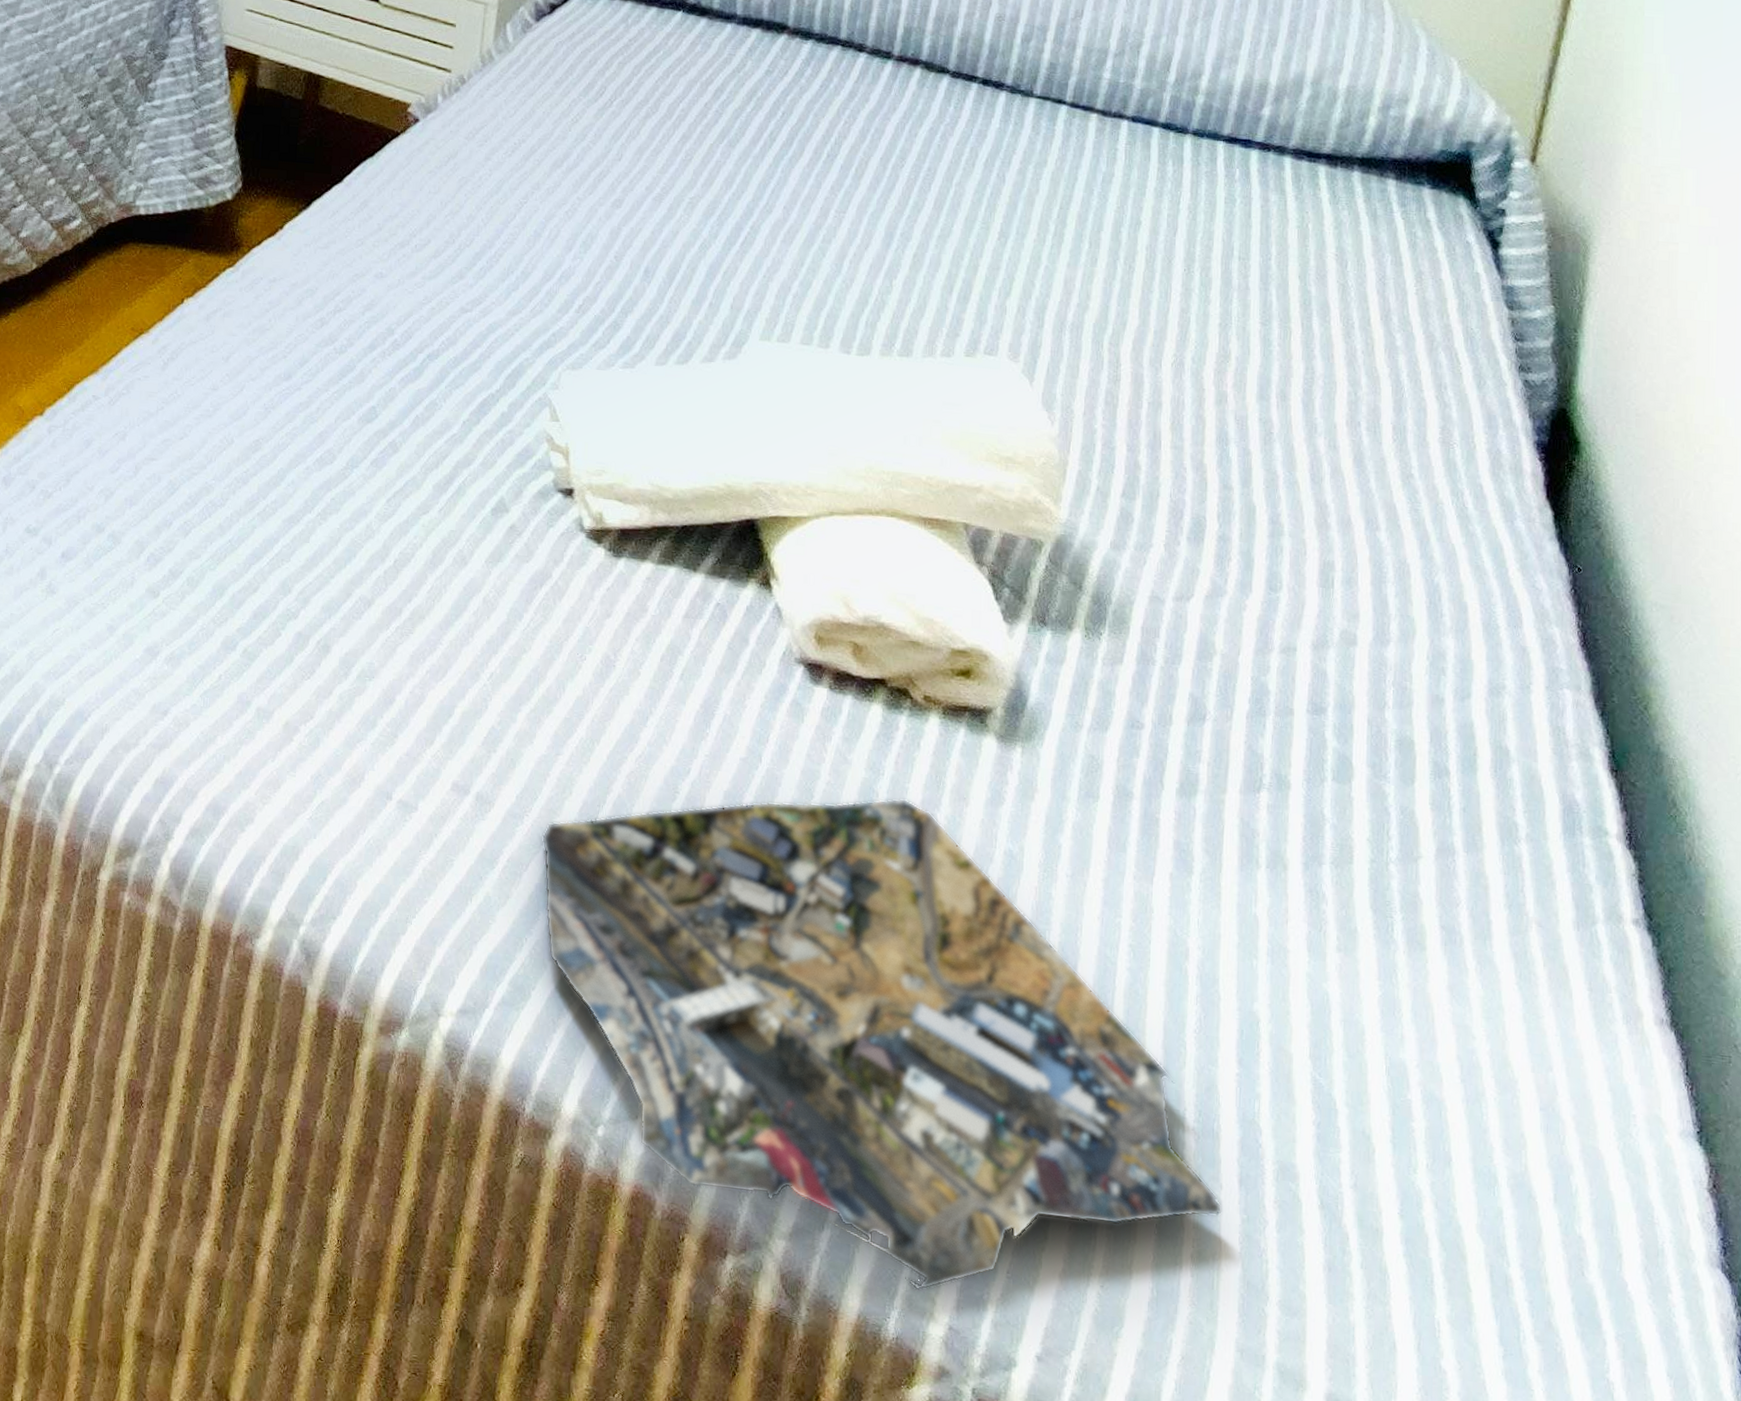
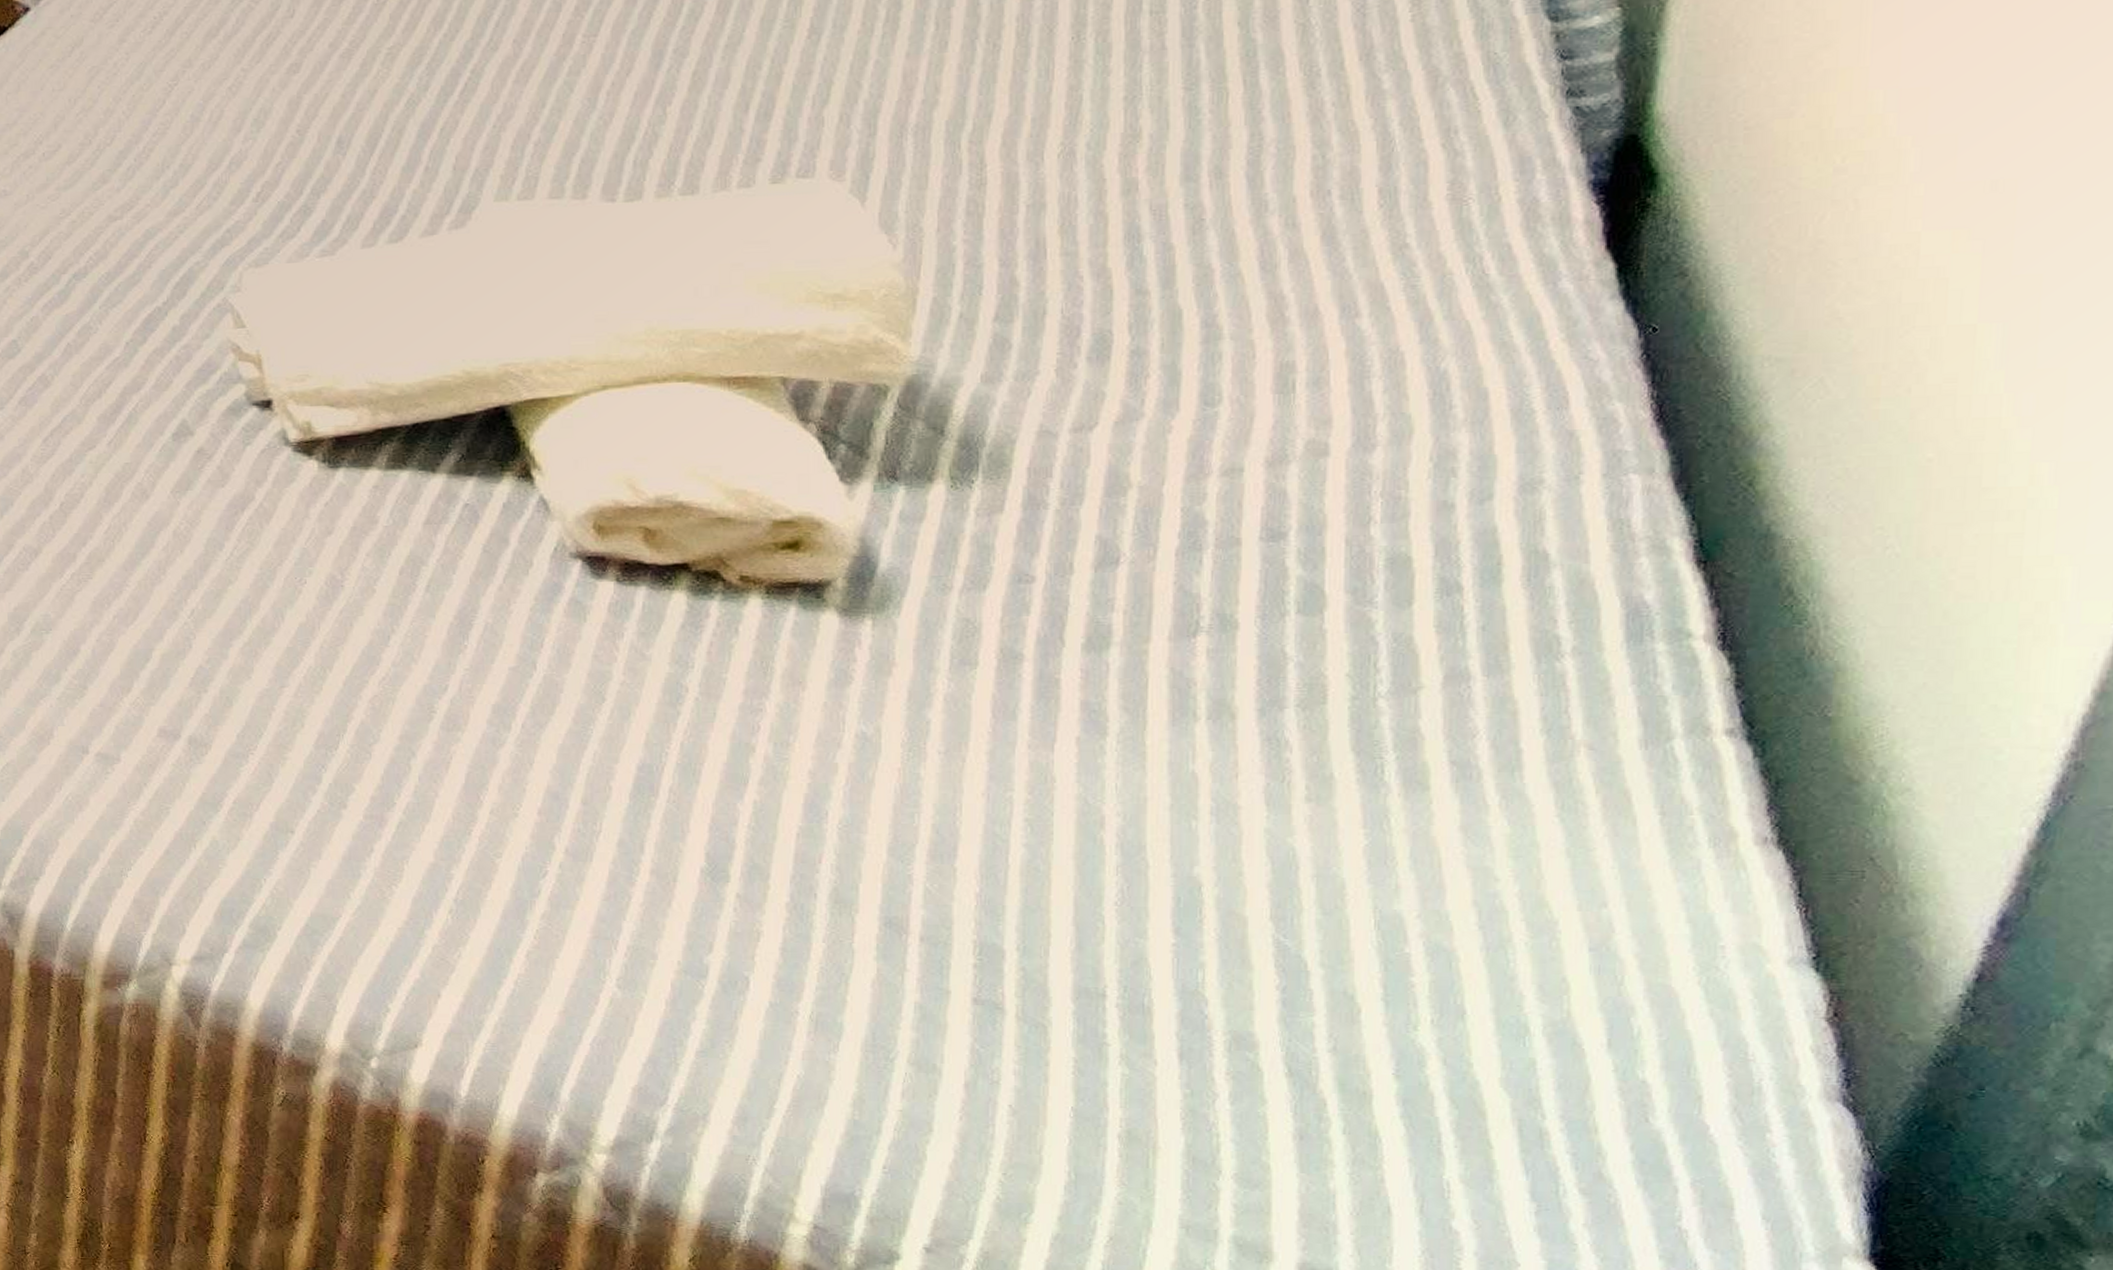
magazine: present [541,798,1222,1291] -> none [271,690,1158,1193]

